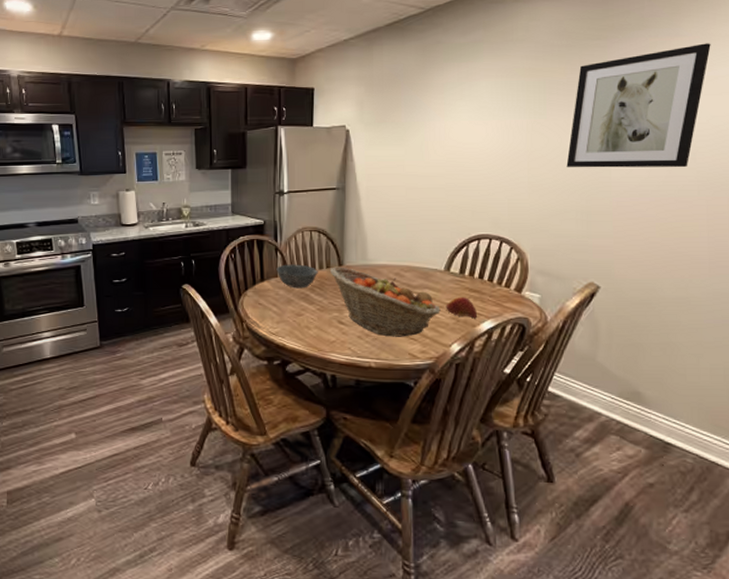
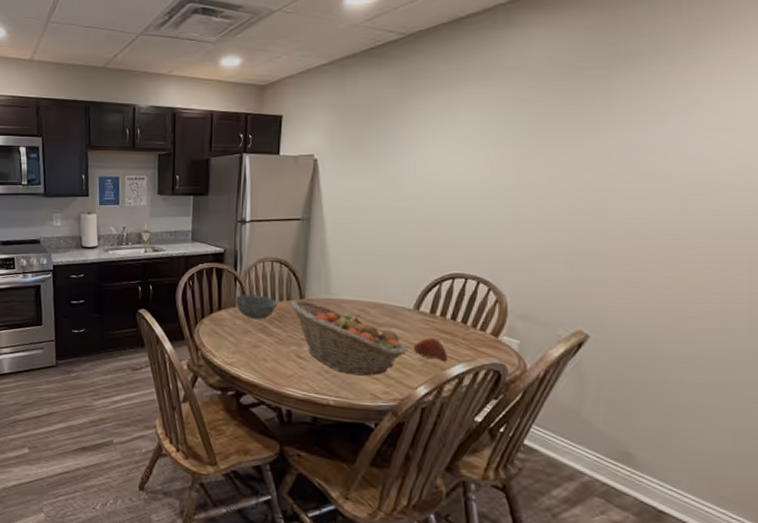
wall art: present [566,43,711,168] -> none [557,73,736,210]

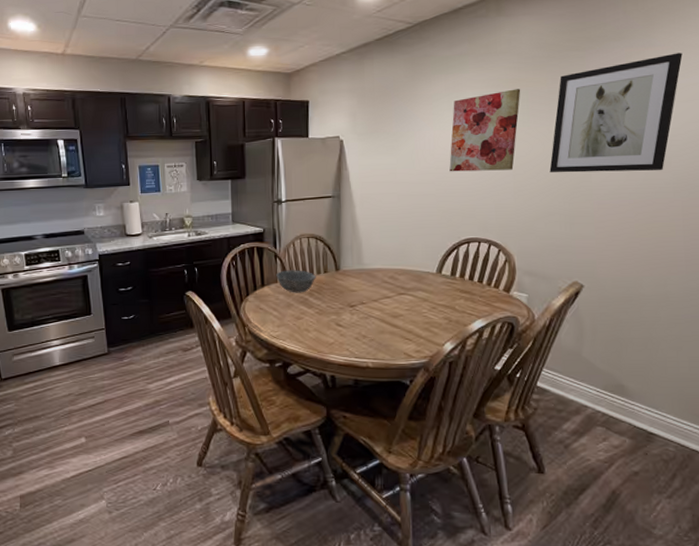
fruit basket: present [290,299,407,376] -> none [327,271,434,338]
apple: present [413,338,447,362] -> none [438,298,468,318]
wall art: none [437,110,528,200] -> present [449,89,521,172]
wall art: none [557,73,736,210] -> present [549,53,683,173]

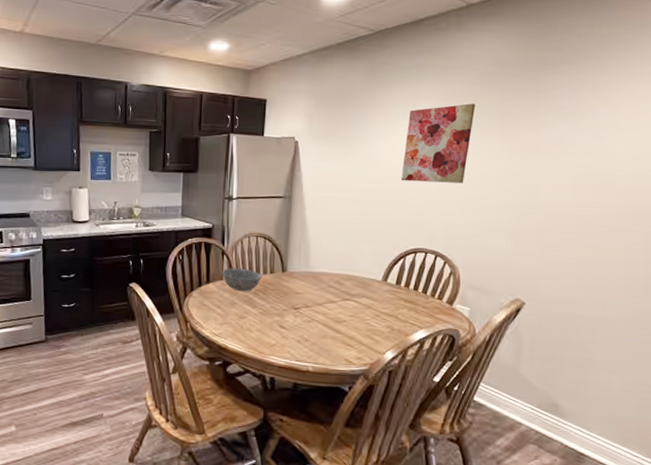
wall art: present [549,53,683,173] -> none [499,80,633,195]

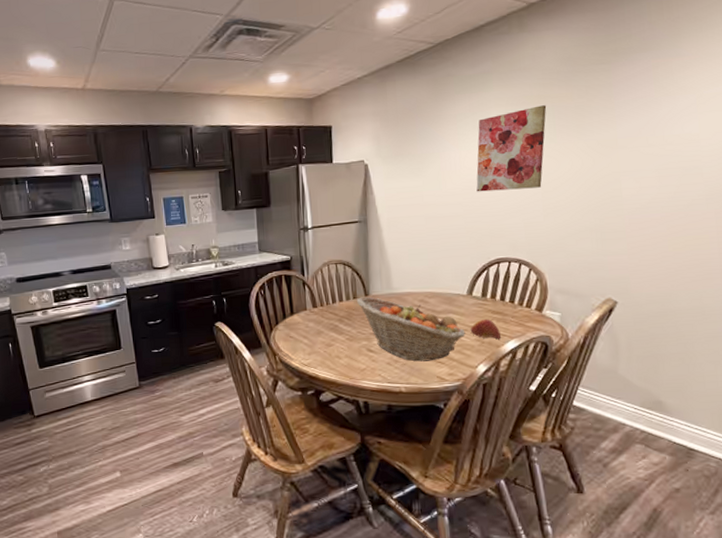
bowl: present [222,268,262,292] -> none [305,296,346,320]
fruit basket: none [273,272,377,343] -> present [356,297,466,362]
apple: none [381,307,410,328] -> present [470,319,501,340]

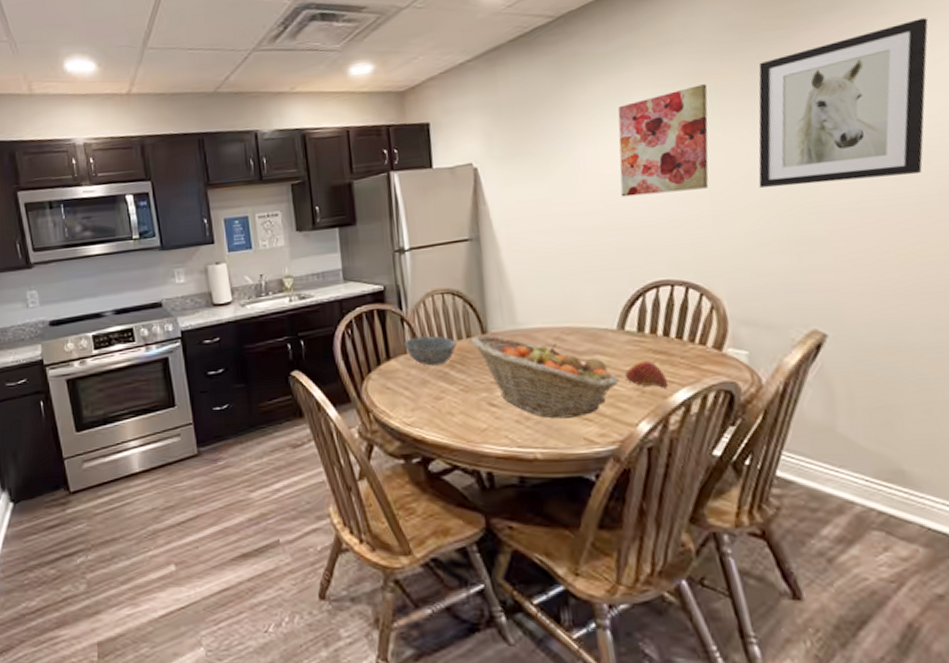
bowl: none [305,296,346,320] -> present [404,335,457,366]
wall art: none [578,61,711,189] -> present [758,18,929,188]

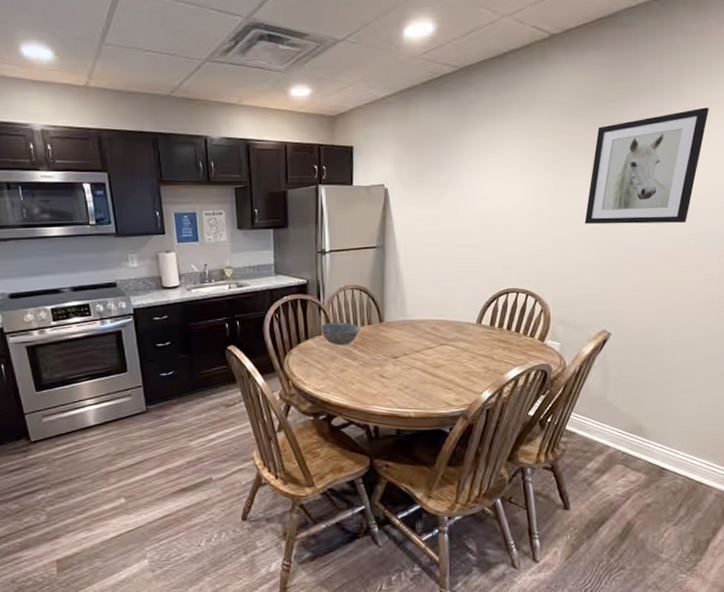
fruit basket: present [470,335,619,419] -> none [371,323,473,388]
wall art: present [618,84,709,197] -> none [491,139,561,223]
apple: present [624,361,667,388] -> none [478,348,505,367]

